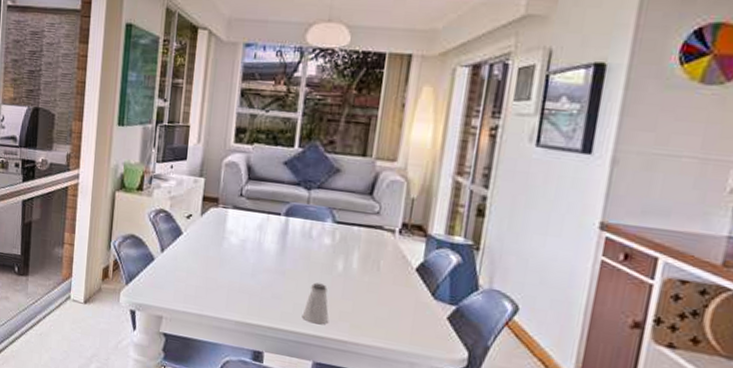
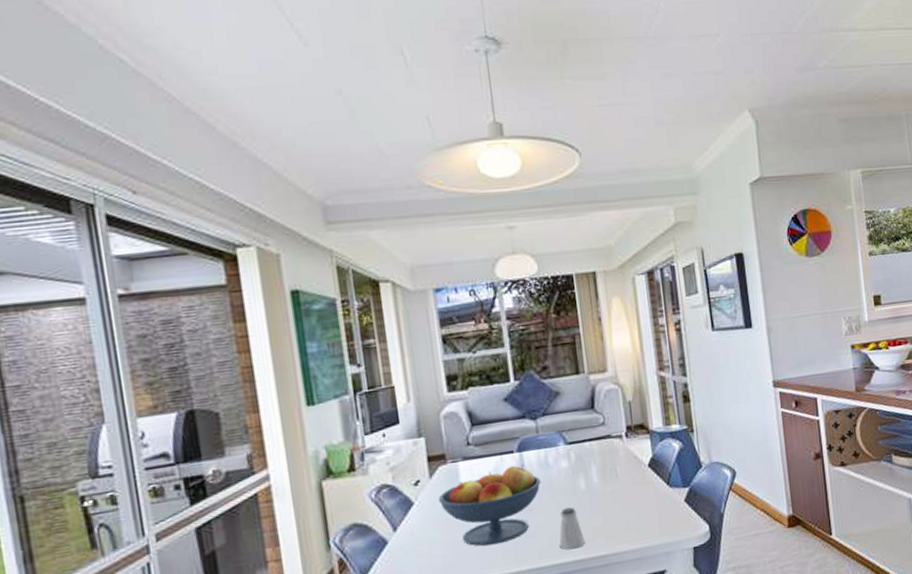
fruit bowl: none [203,226,300,295] -> present [438,463,541,546]

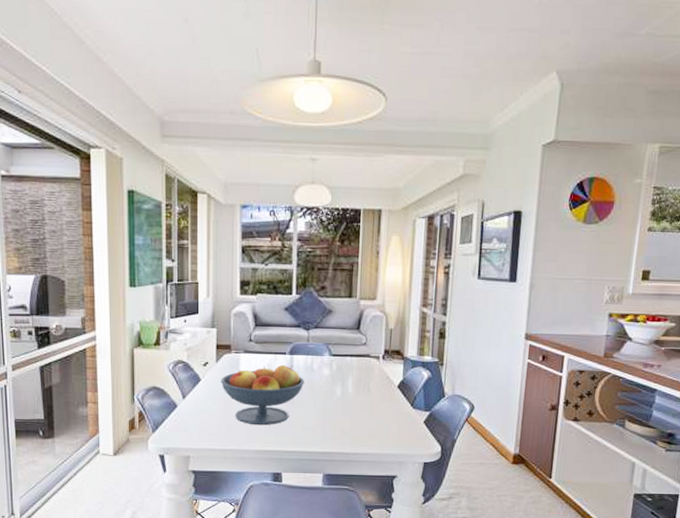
saltshaker: present [559,507,586,550] -> none [311,408,334,442]

